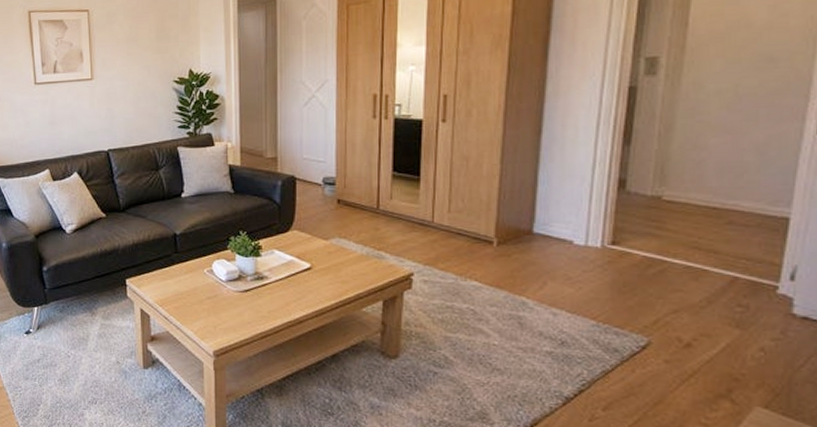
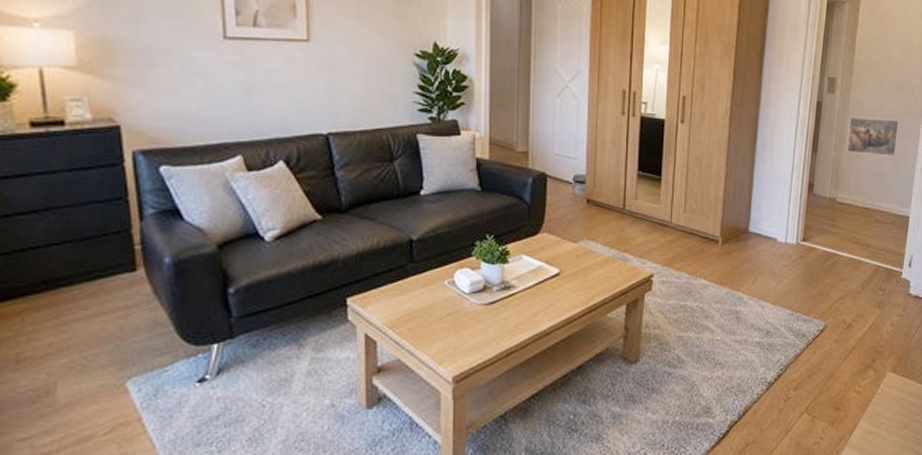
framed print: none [676,98,771,145] -> present [846,116,901,156]

